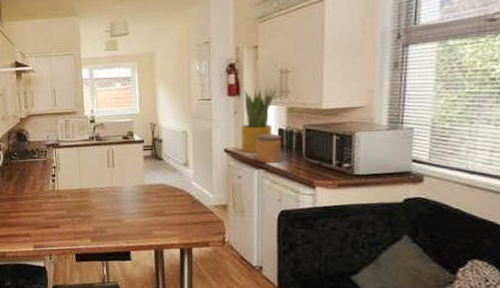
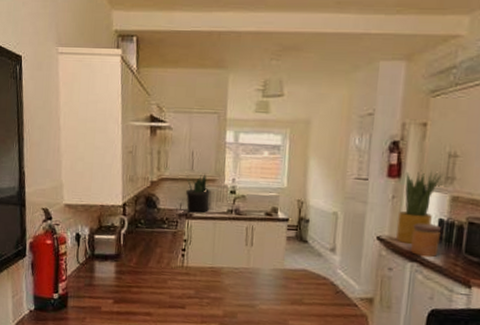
planter: none [51,108,73,142] -> present [185,174,210,214]

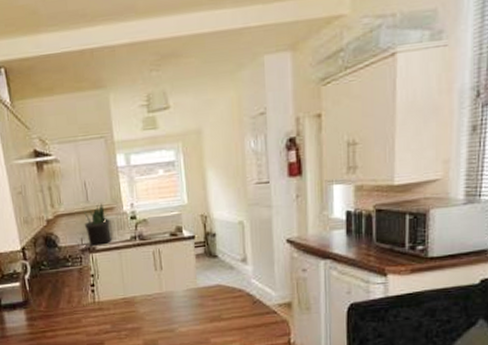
planter: present [395,171,442,245] -> none [304,163,343,242]
jar: present [411,223,441,258] -> none [321,218,350,253]

